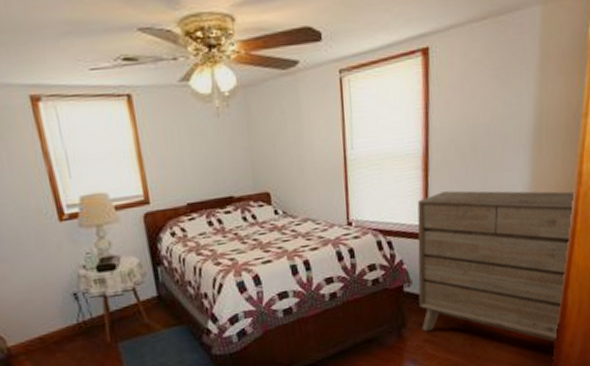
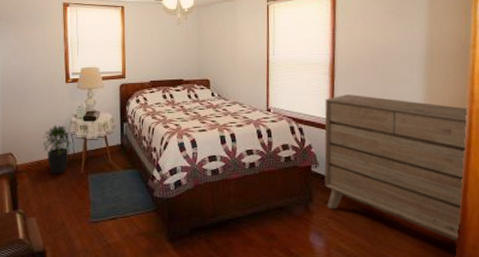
potted plant: none [39,283,86,351] -> present [42,124,71,175]

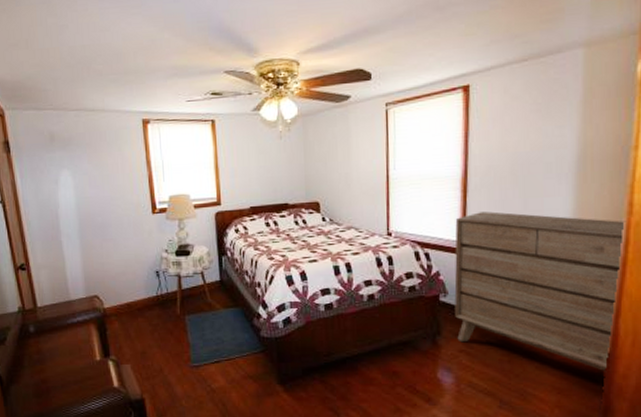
potted plant: present [42,124,71,175] -> none [130,261,164,317]

